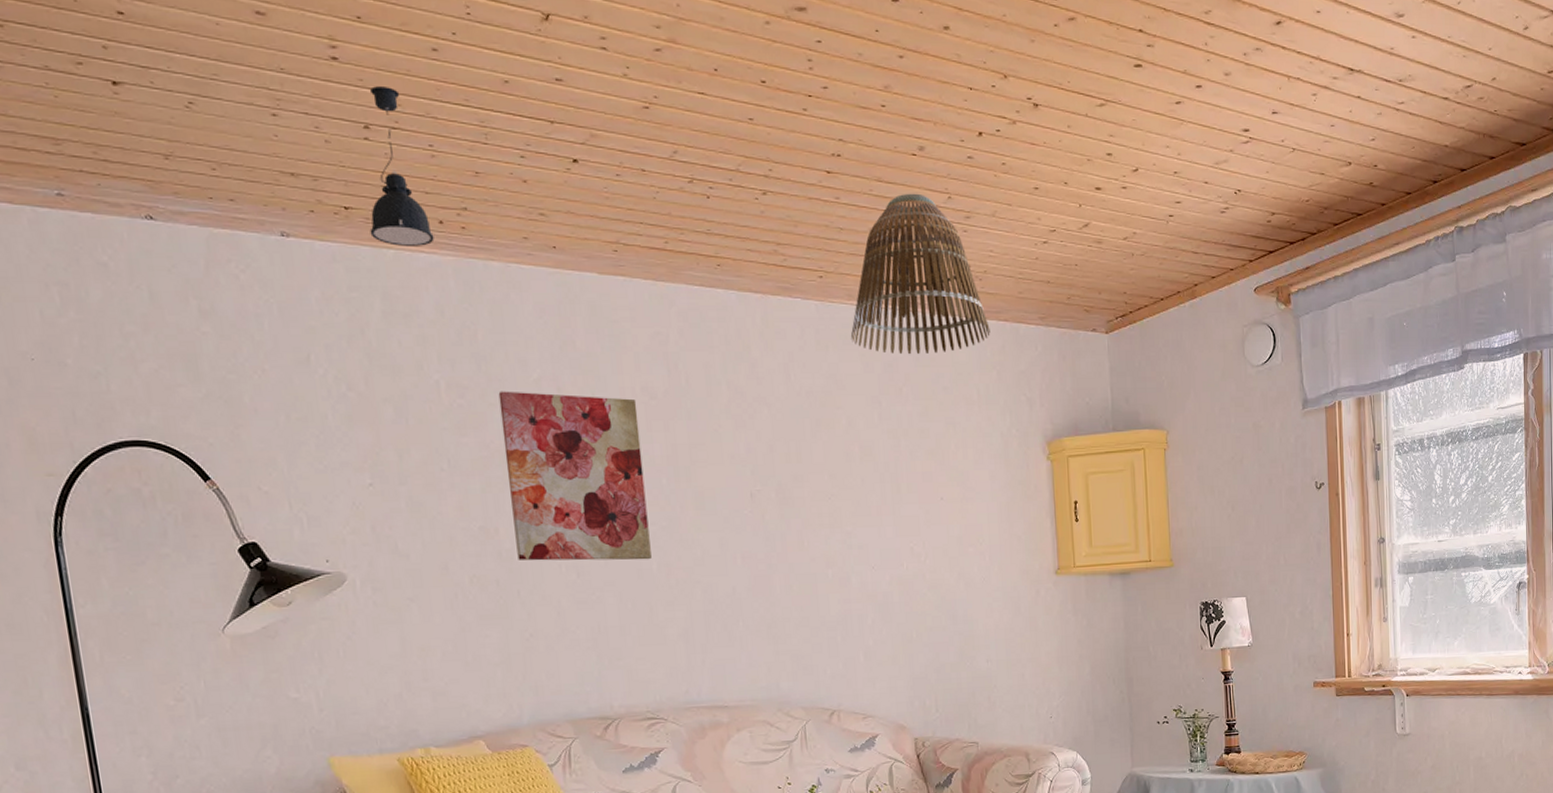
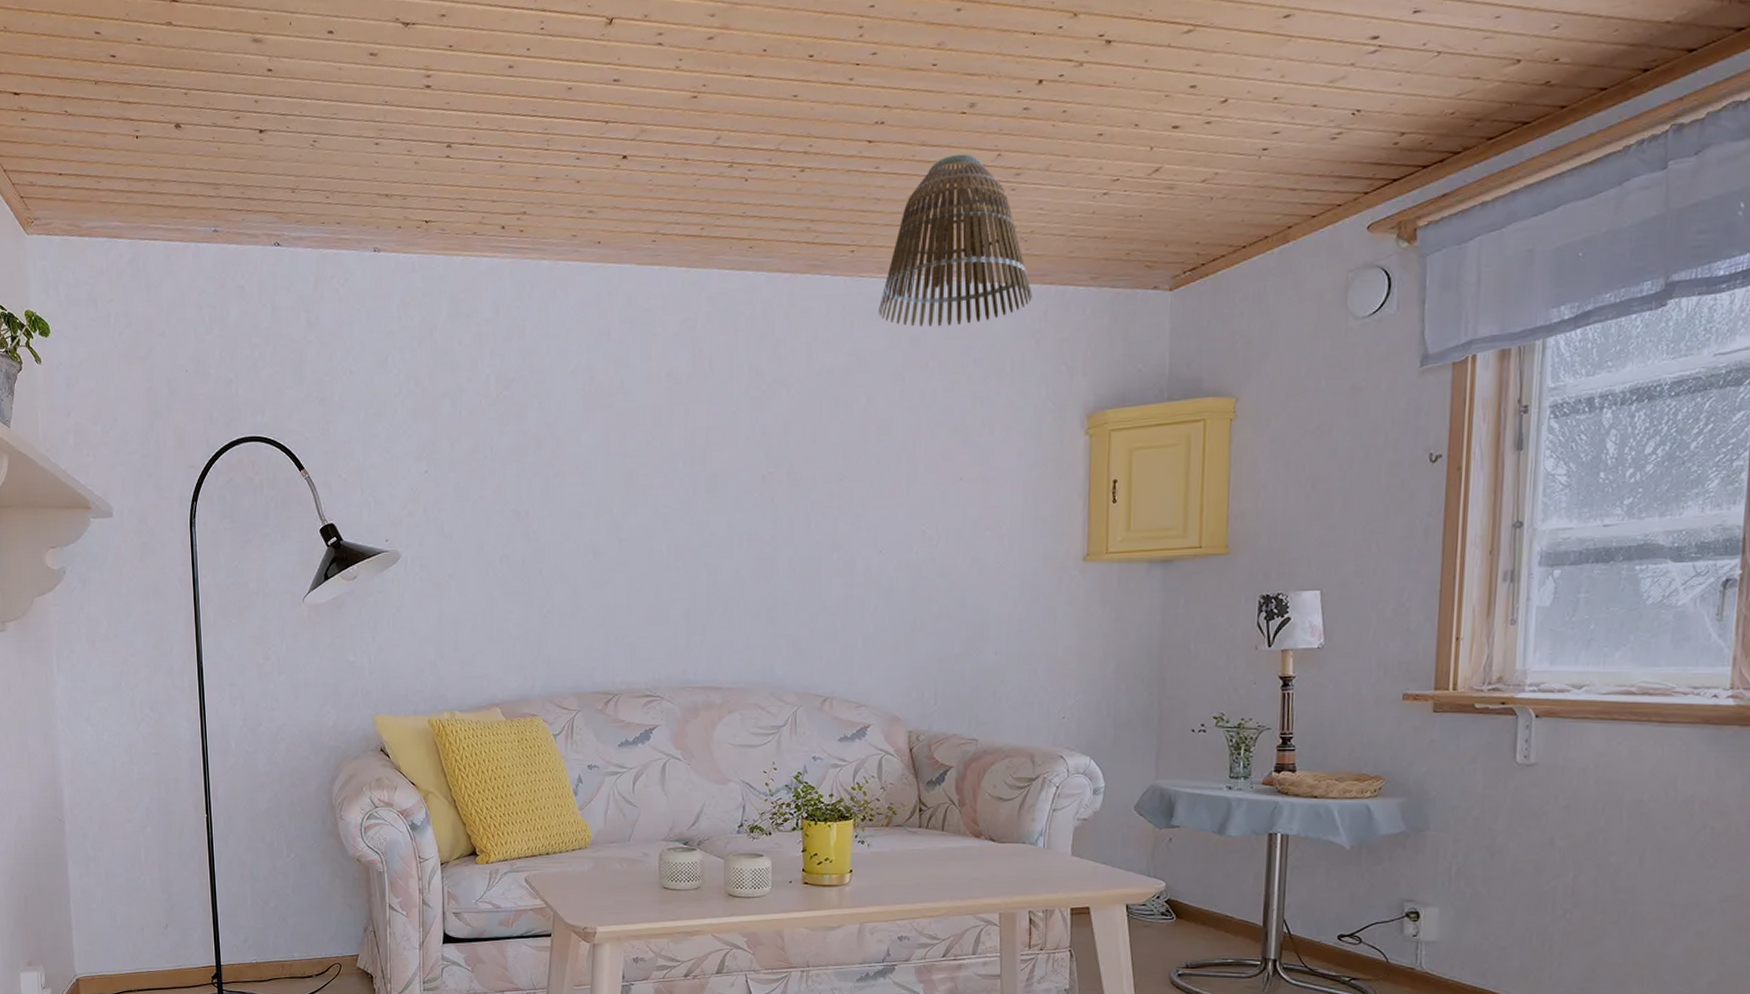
pendant light: present [369,86,434,246] -> none [444,106,496,253]
wall art: present [498,391,652,561] -> none [539,381,662,542]

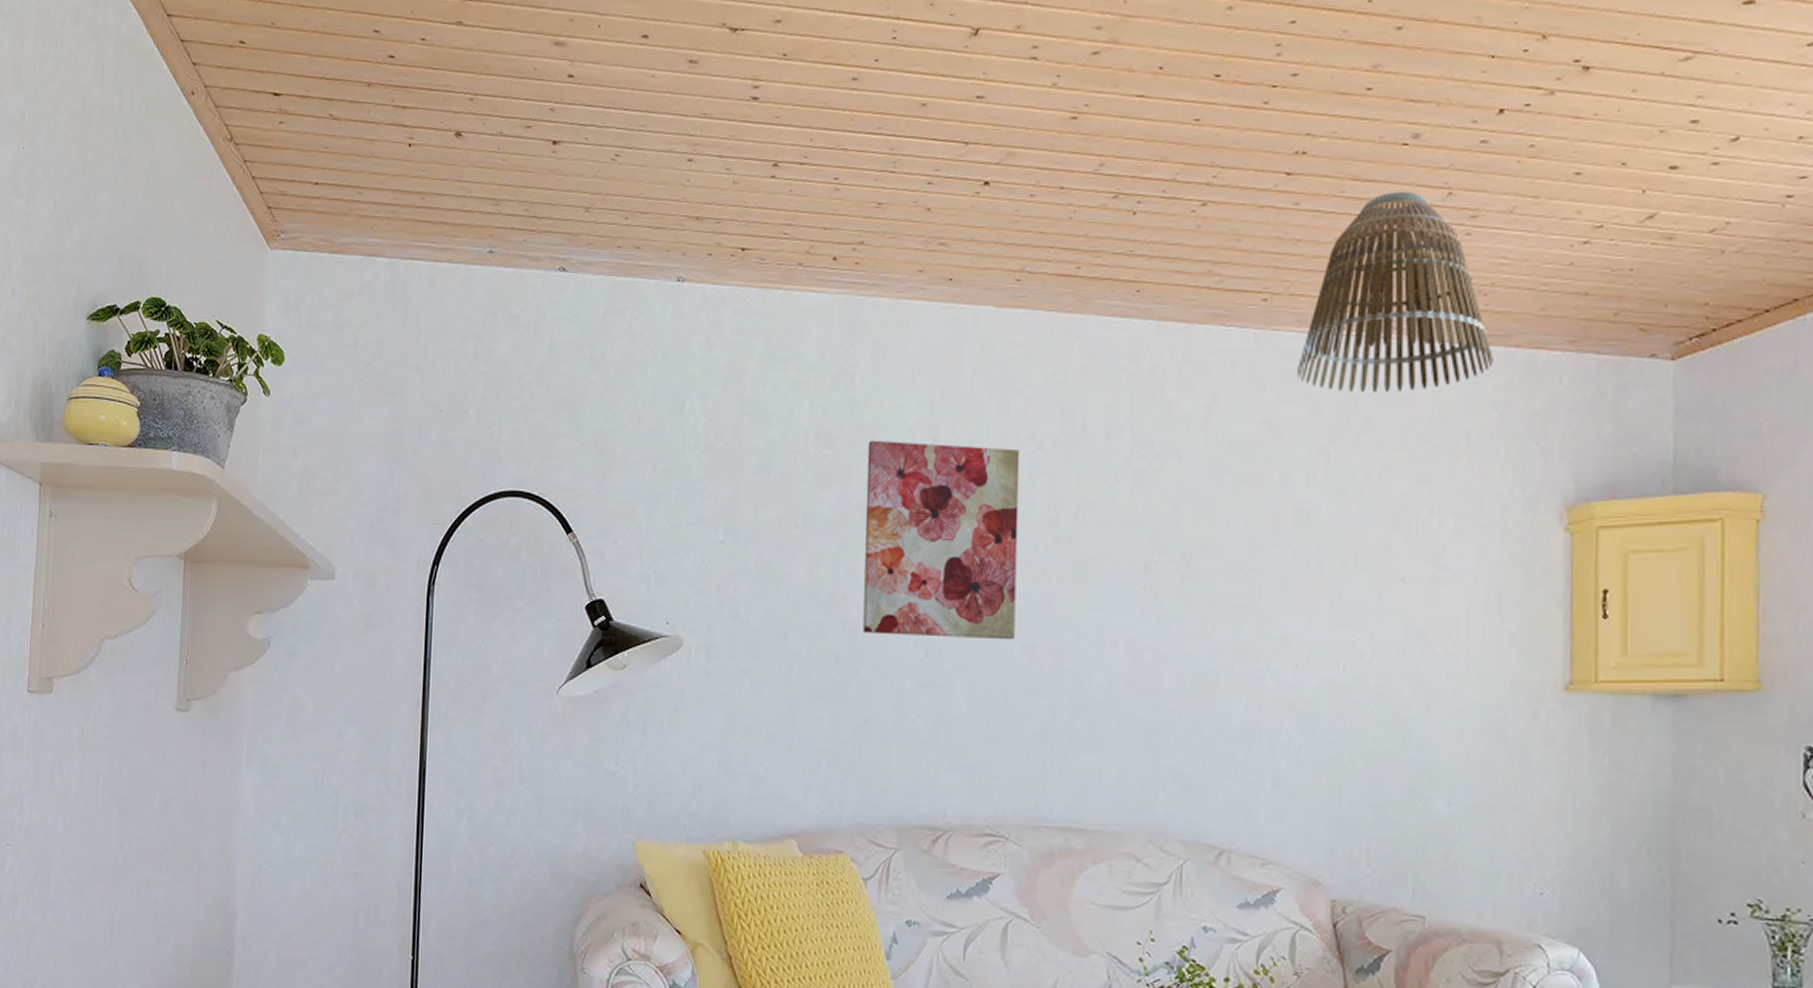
wall art: none [539,381,662,542] -> present [863,440,1020,640]

